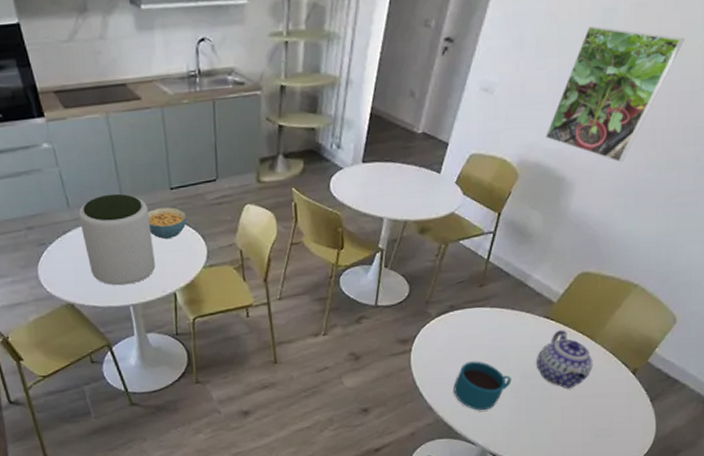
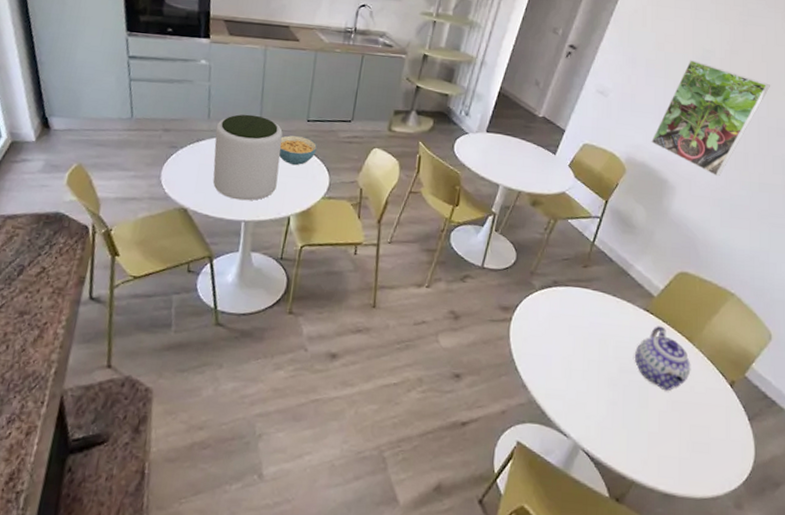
cup: present [453,361,512,411] -> none [550,342,609,399]

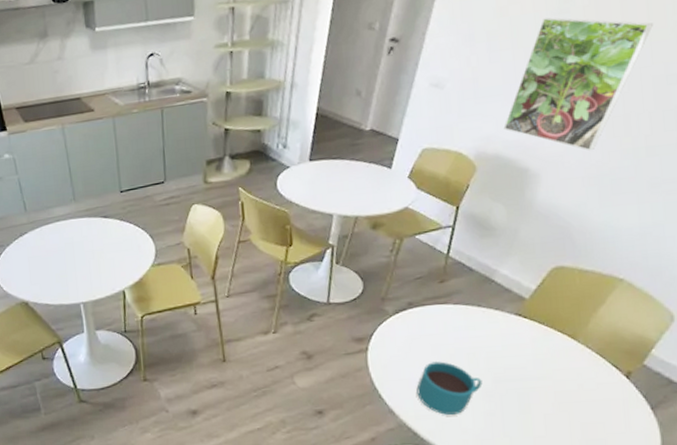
plant pot: present [213,114,283,201] -> none [34,198,105,285]
cereal bowl: present [279,135,317,166] -> none [98,209,136,240]
cup: none [550,342,609,399] -> present [416,361,483,416]
teapot: present [635,326,691,391] -> none [510,328,578,394]

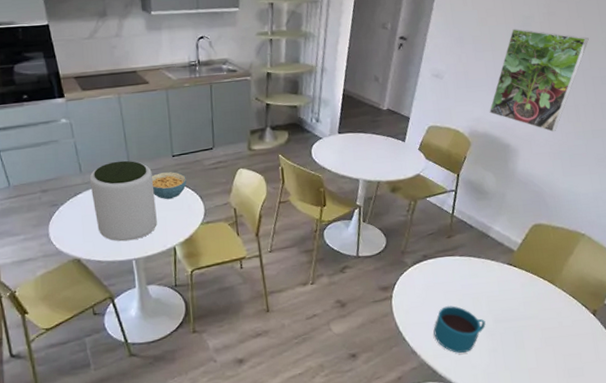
plant pot: none [34,198,105,285] -> present [89,160,157,242]
cereal bowl: none [98,209,136,240] -> present [151,172,187,200]

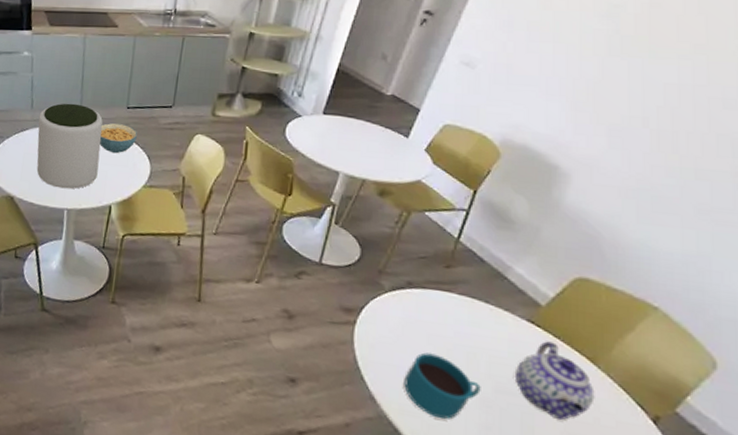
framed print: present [489,28,589,132] -> none [535,18,711,161]
teapot: none [506,275,557,331] -> present [516,341,595,421]

